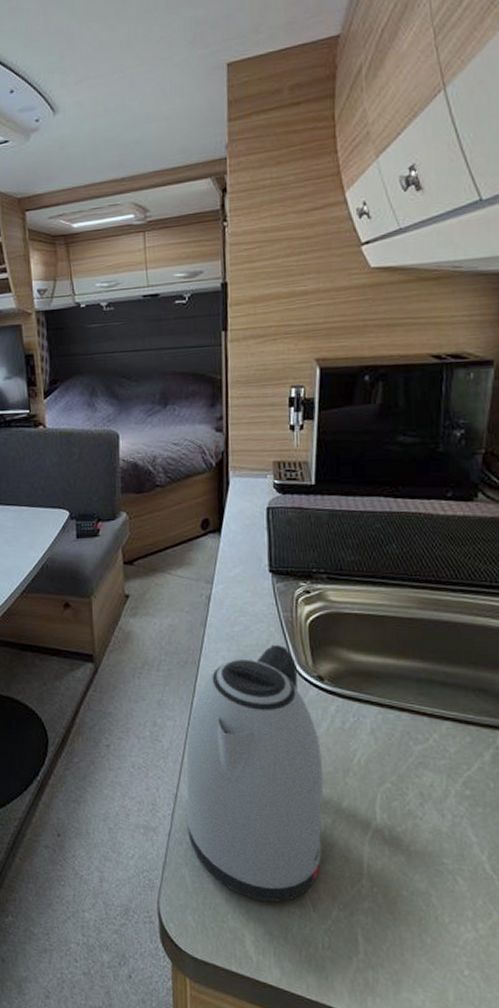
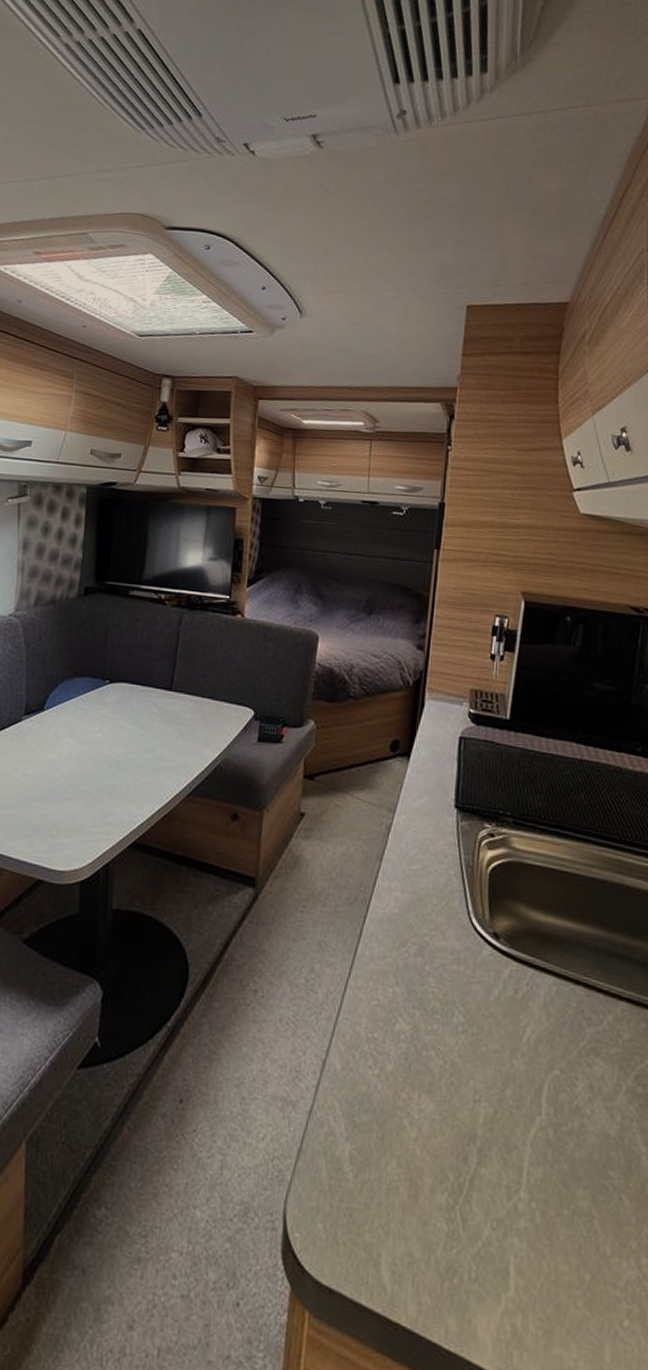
kettle: present [186,645,324,902] -> none [331,891,490,1213]

